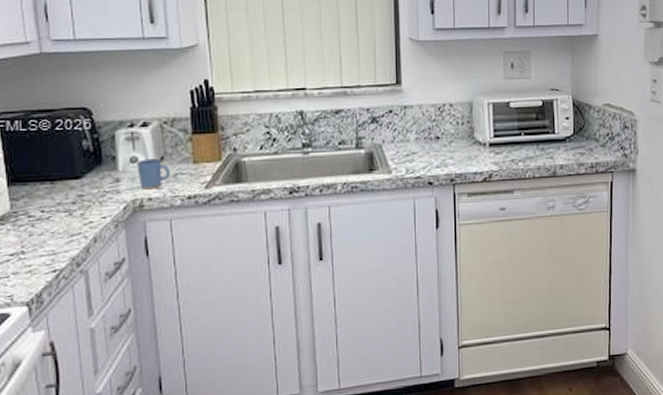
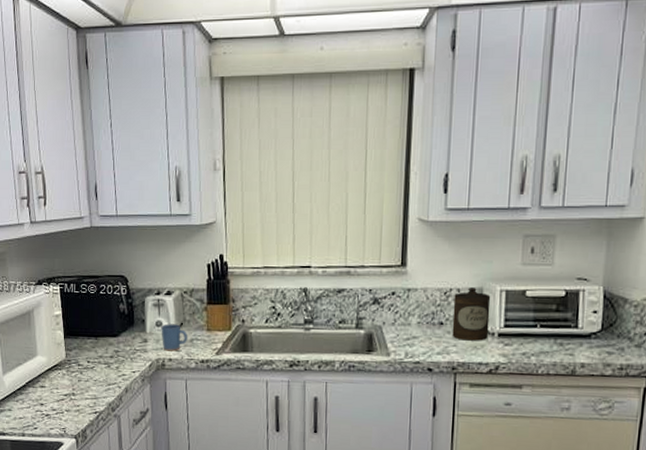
canister: none [447,102,481,153] -> present [452,288,491,341]

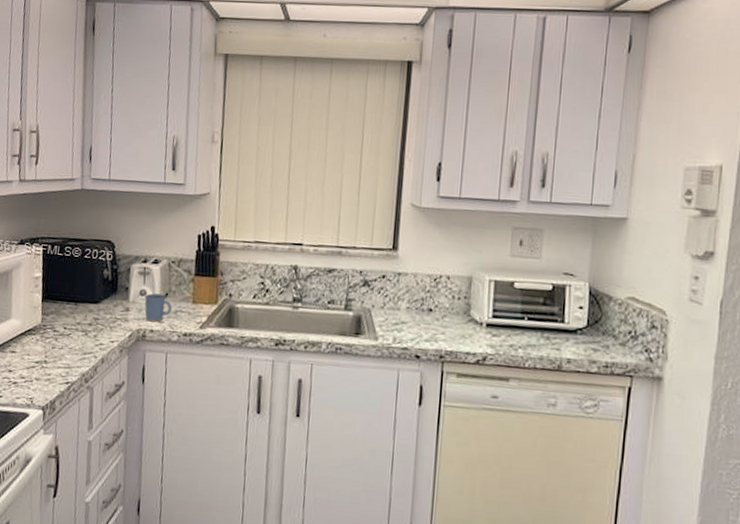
canister: present [452,288,491,341] -> none [440,275,480,330]

